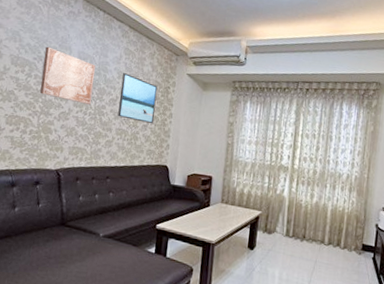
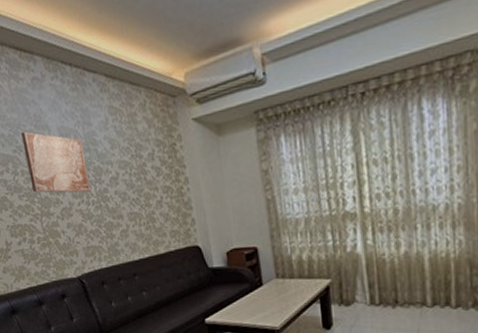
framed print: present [118,72,158,124] -> none [115,138,168,199]

